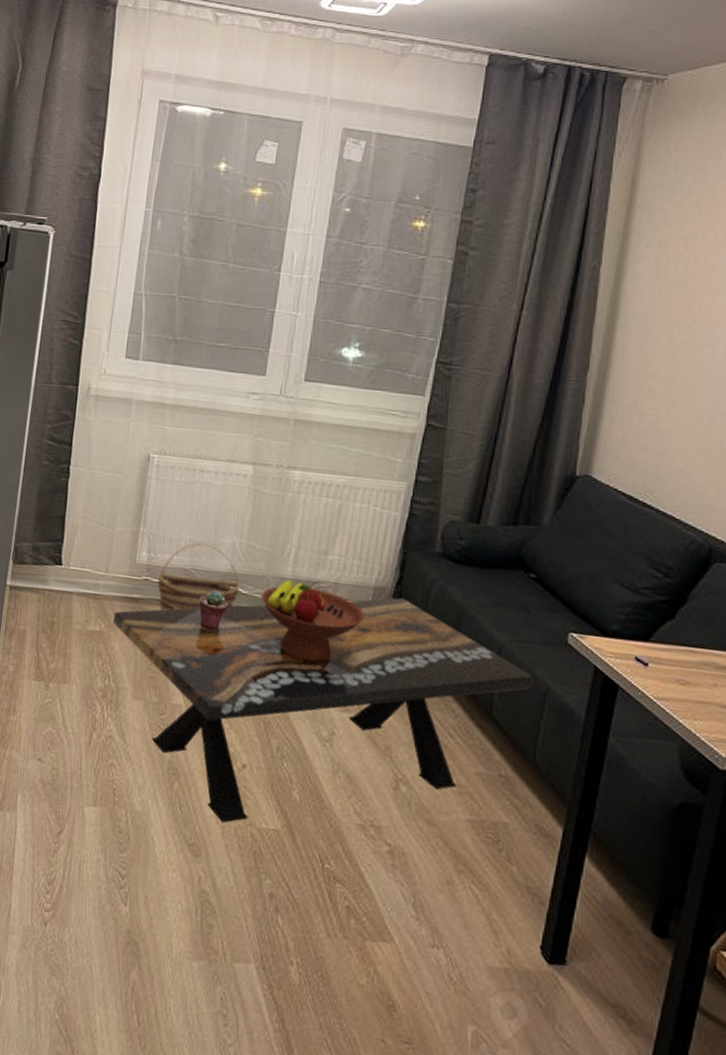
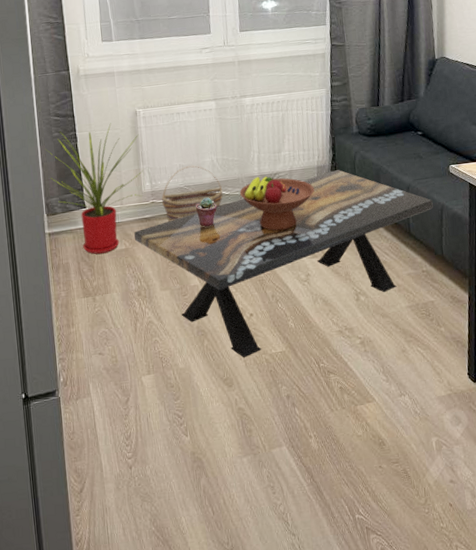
house plant: none [27,461,147,630] -> present [46,123,143,254]

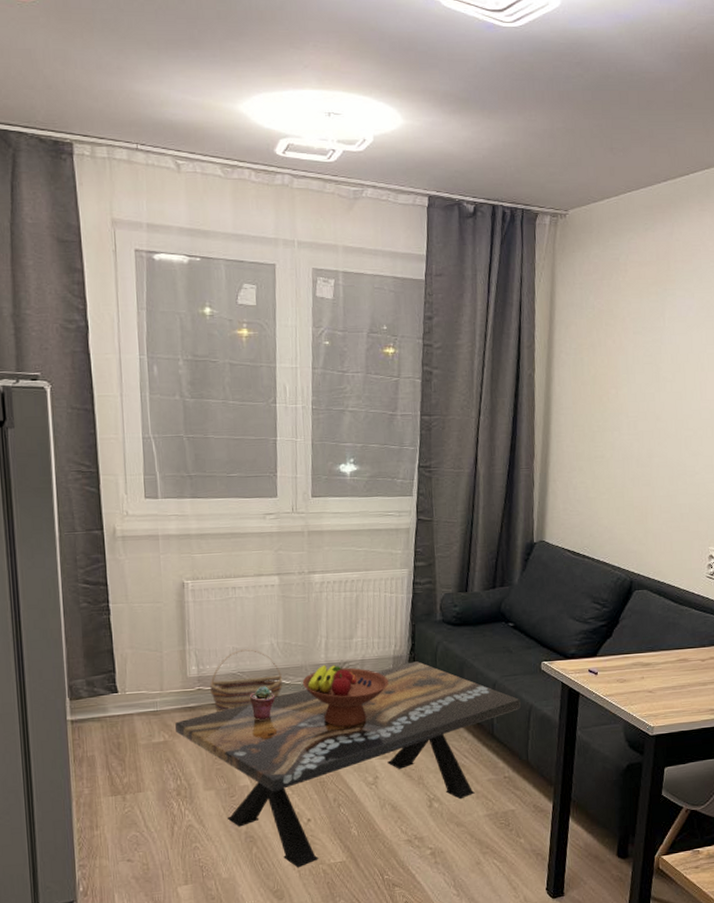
house plant: present [46,123,143,254] -> none [71,594,189,747]

